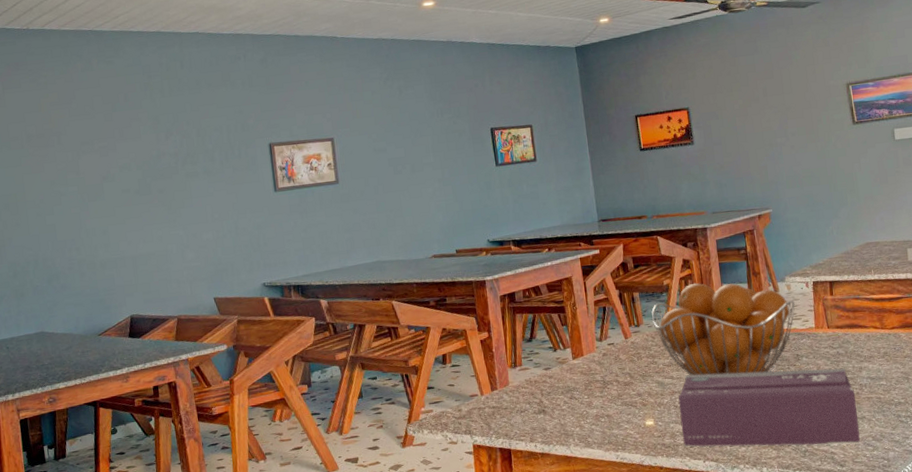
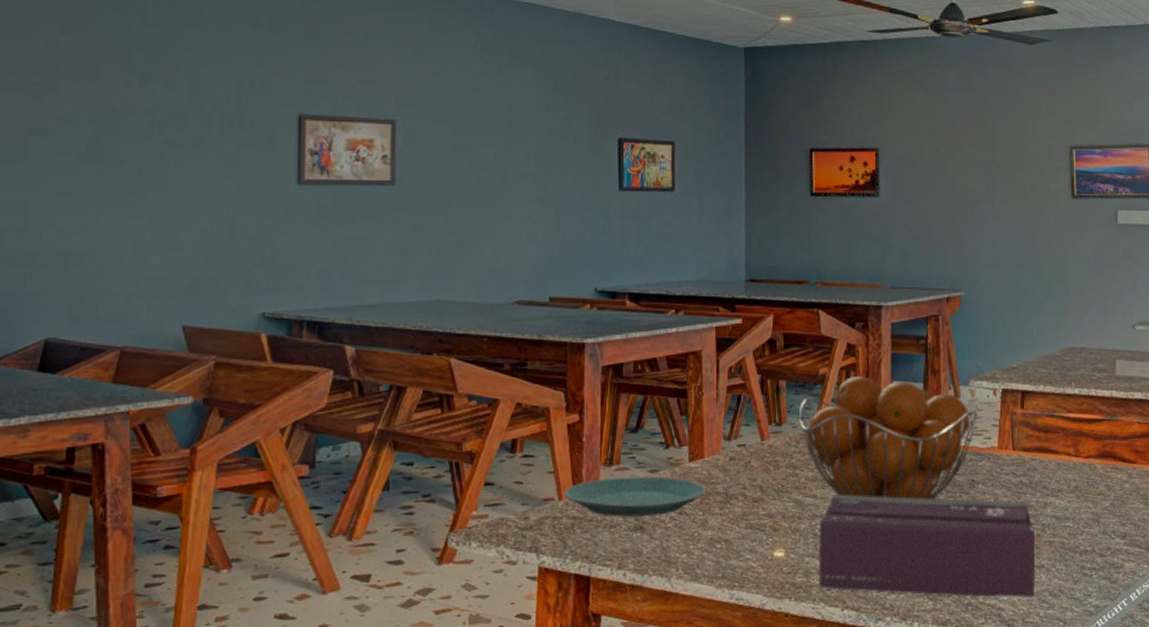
plate: none [484,372,589,405] -> present [564,476,707,517]

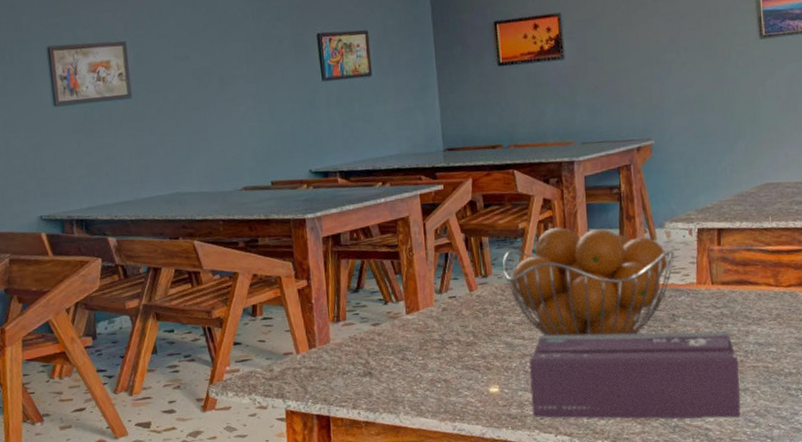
plate: present [564,476,707,517] -> none [300,329,425,366]

